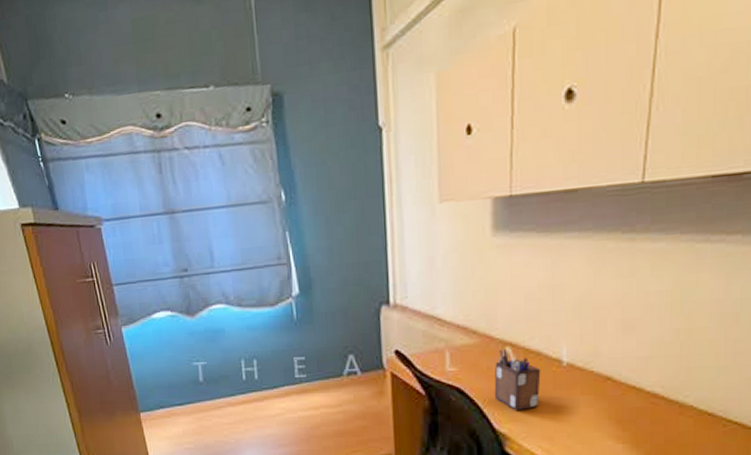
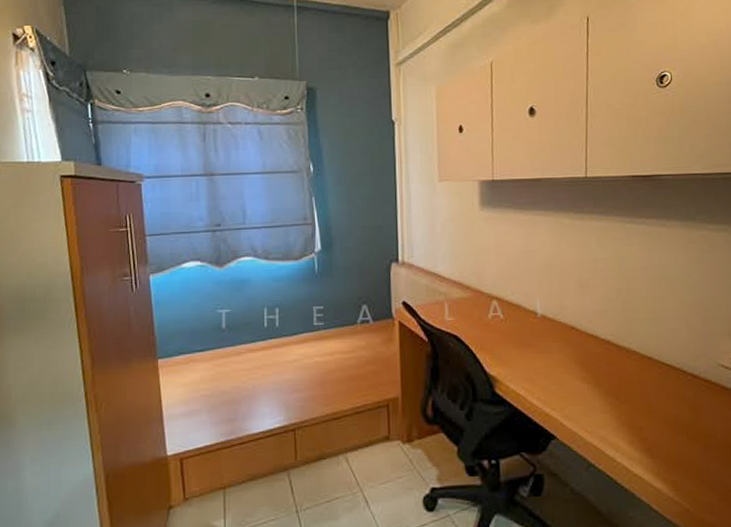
desk organizer: present [494,348,541,410] -> none [484,301,522,355]

